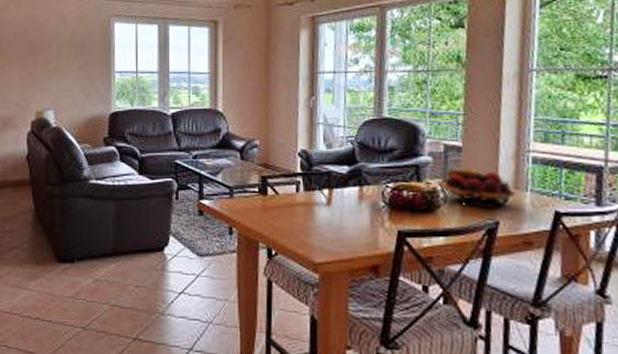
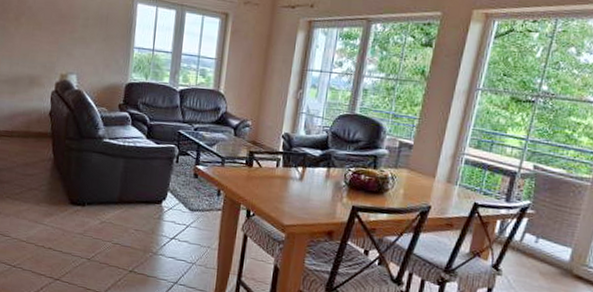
fruit basket: present [435,168,516,207] -> none [387,161,447,195]

